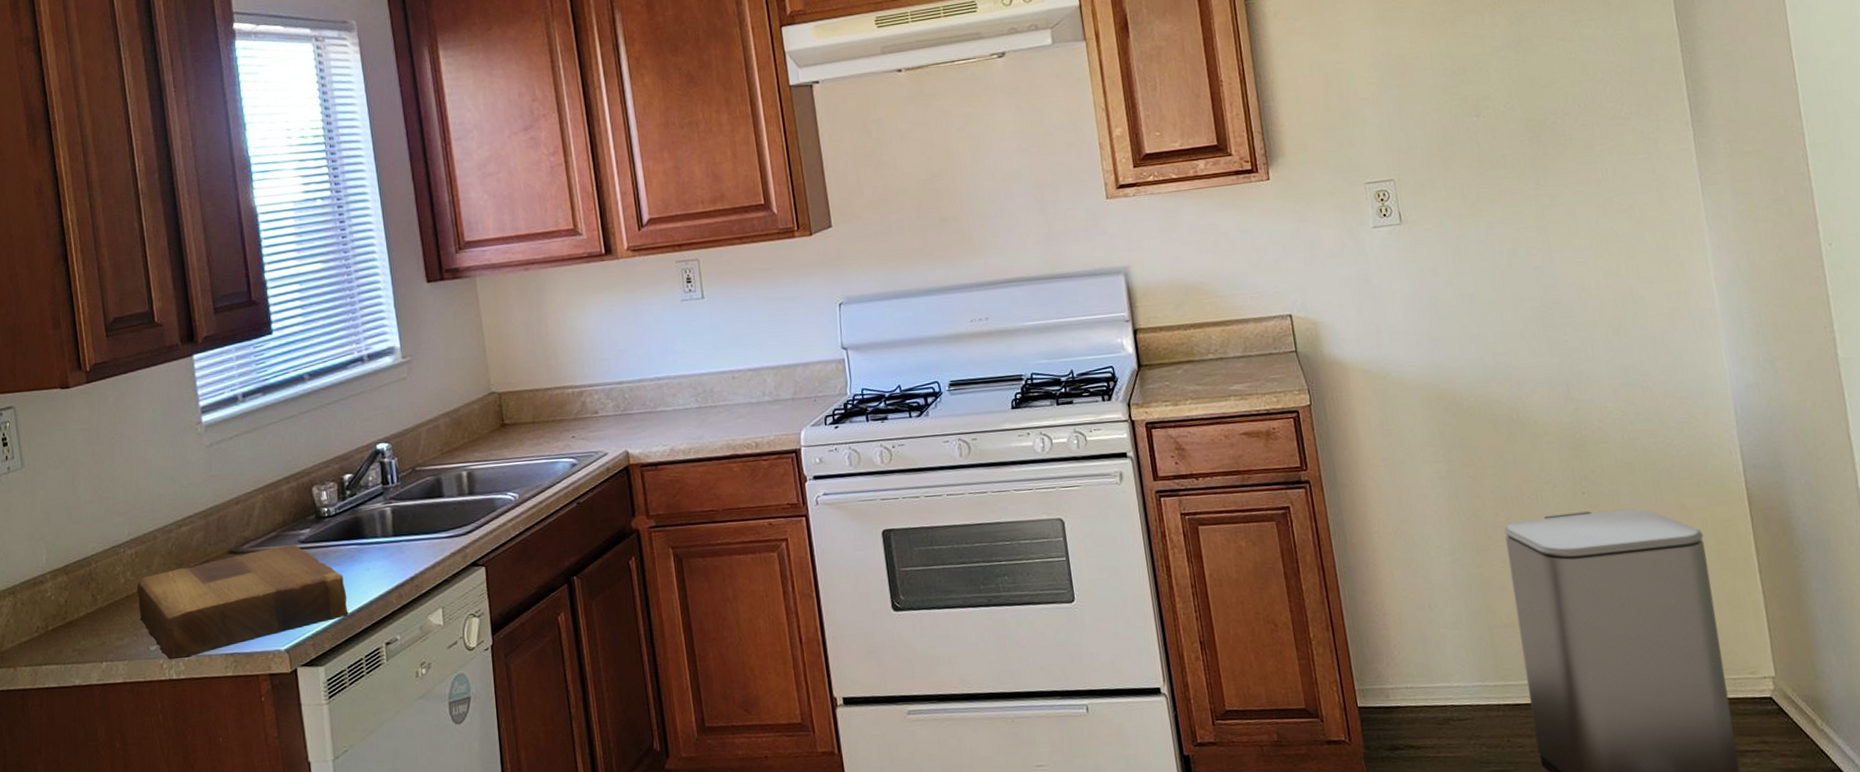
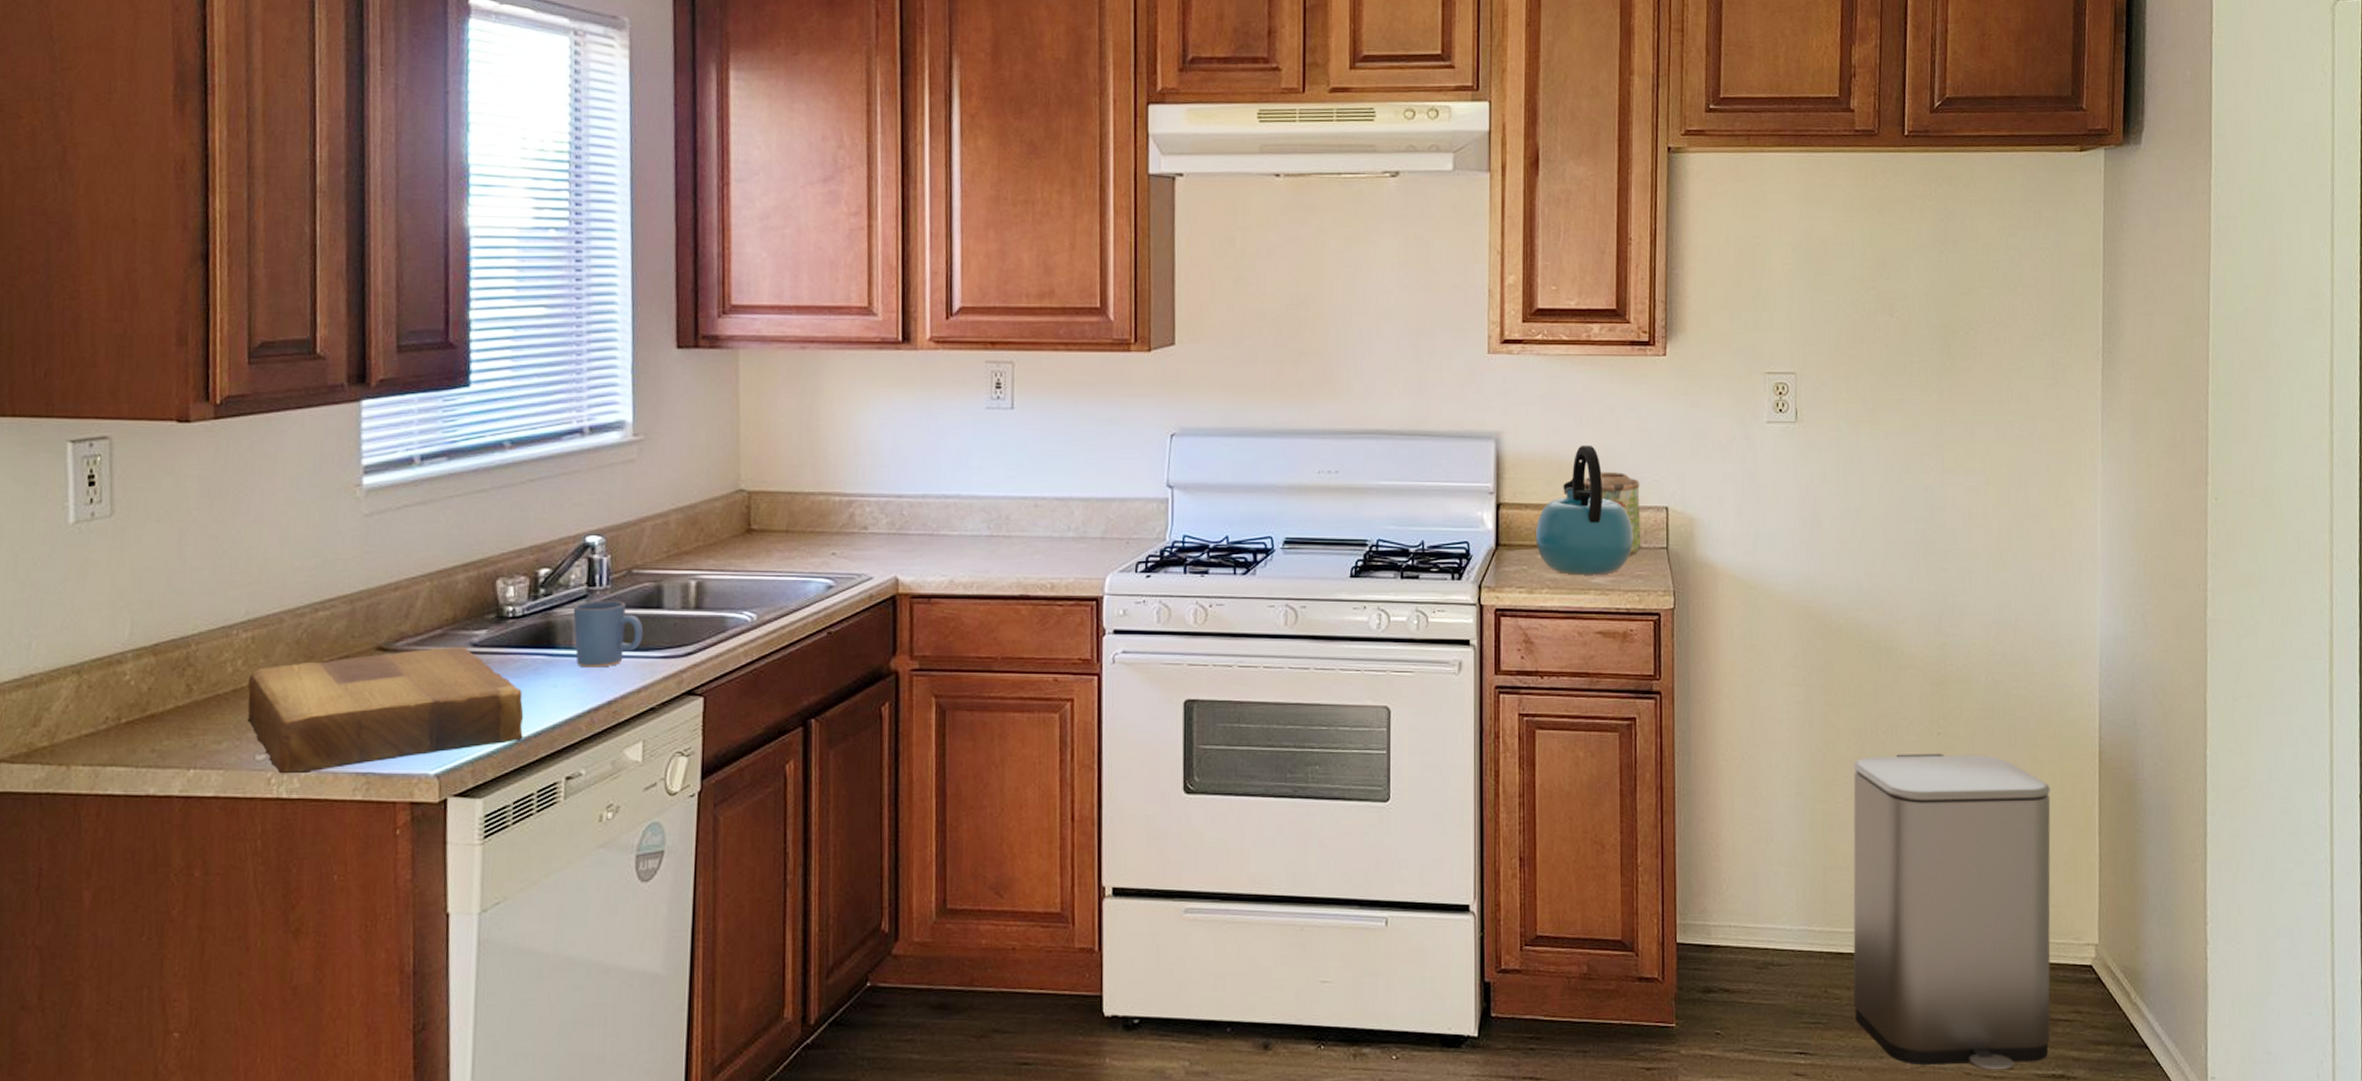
mug: none [374,494,431,552] -> present [573,600,644,668]
kettle: none [1172,268,1264,385] -> present [1535,445,1634,575]
canister: none [1209,289,1272,362] -> present [1583,472,1641,555]

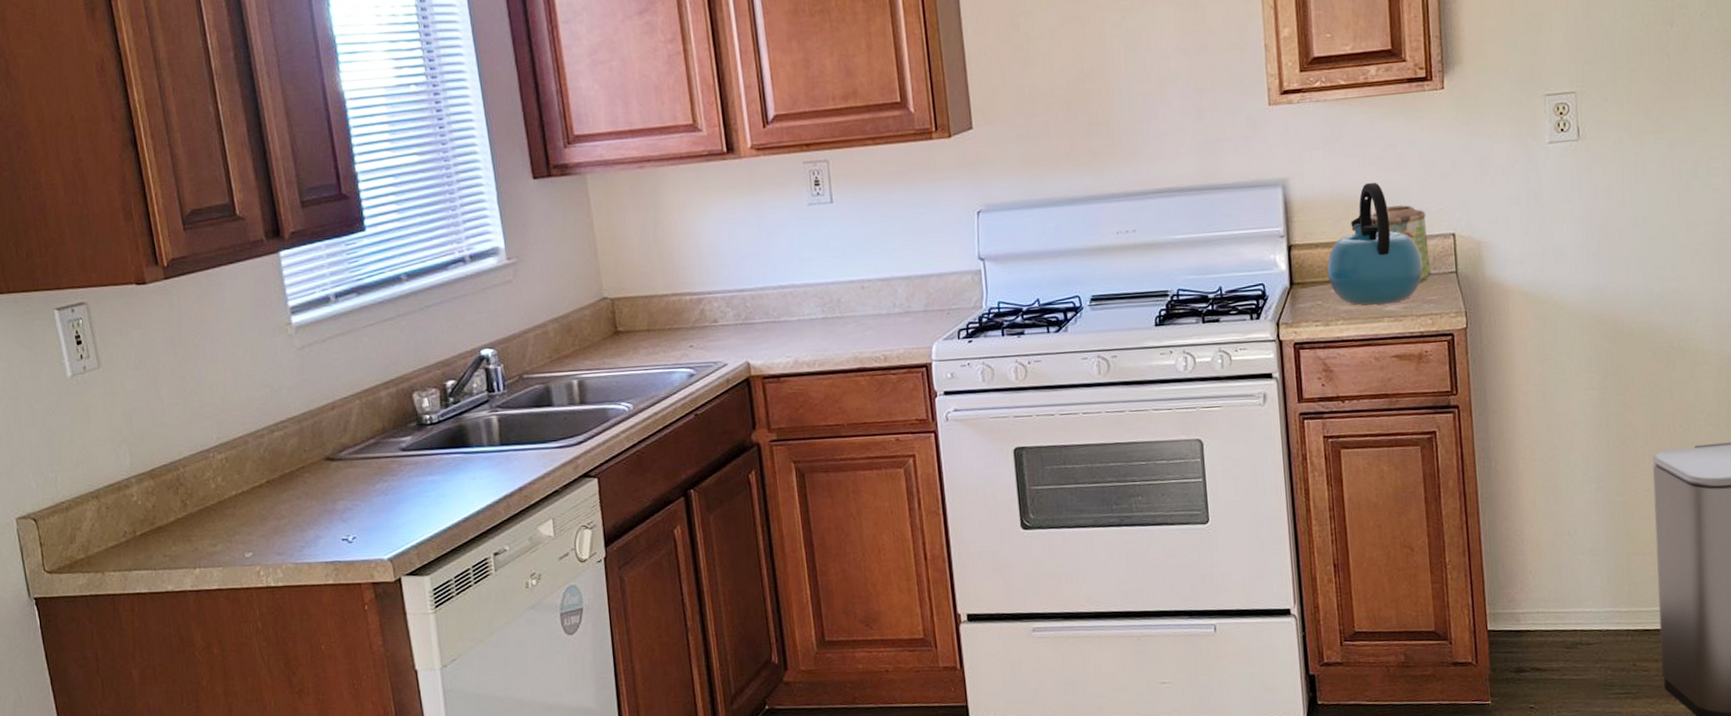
cutting board: present [247,646,524,774] -> none [228,451,454,567]
mug: present [573,600,644,668] -> none [479,402,540,461]

